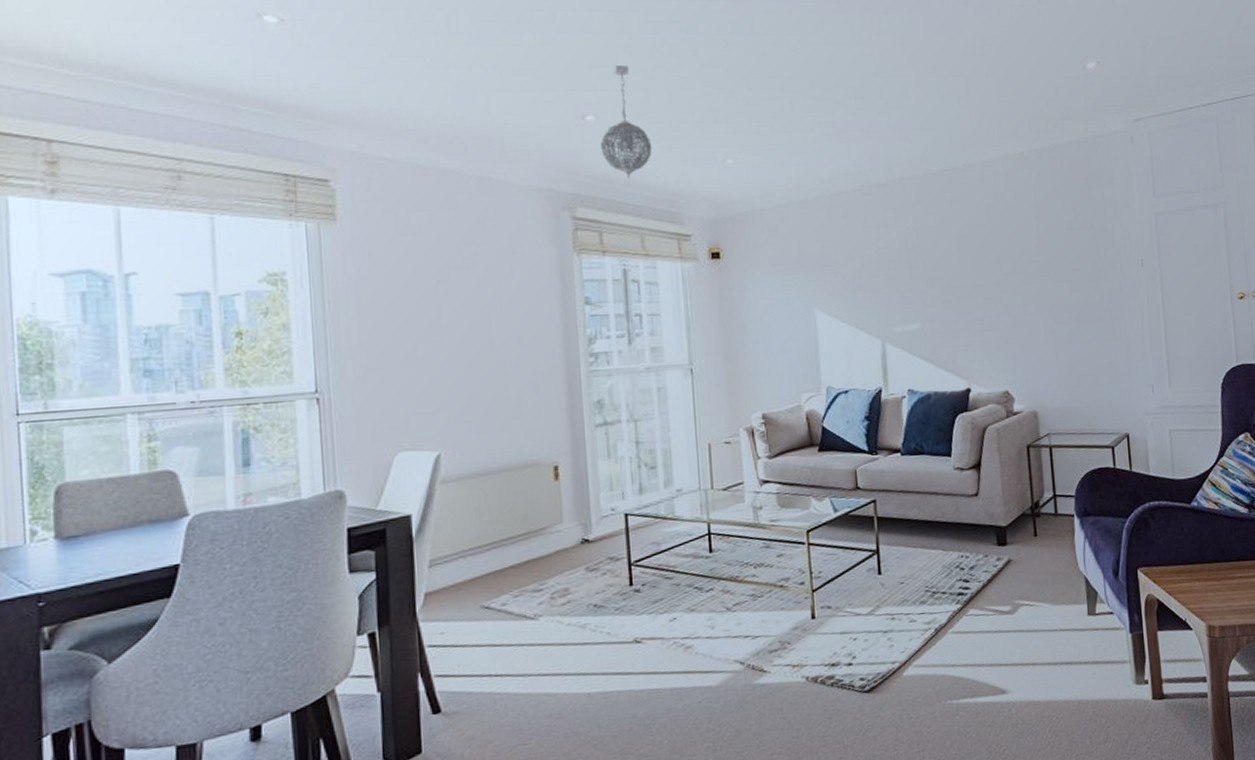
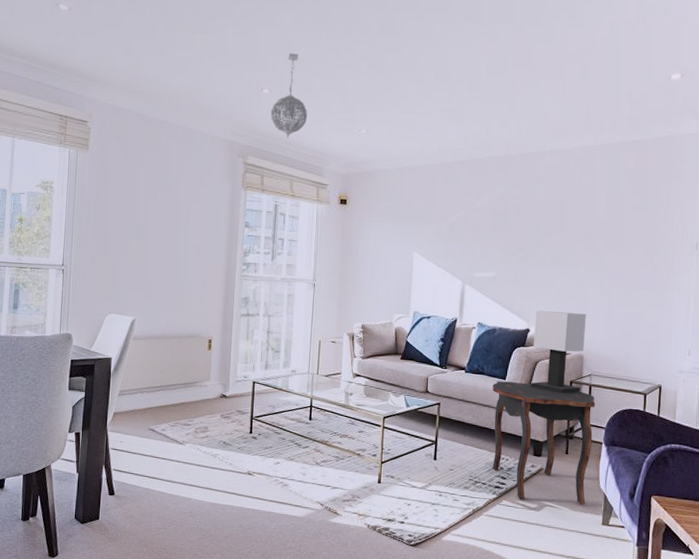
side table: none [936,455,1066,604] -> present [492,381,596,505]
table lamp: none [975,360,1040,463] -> present [530,311,586,394]

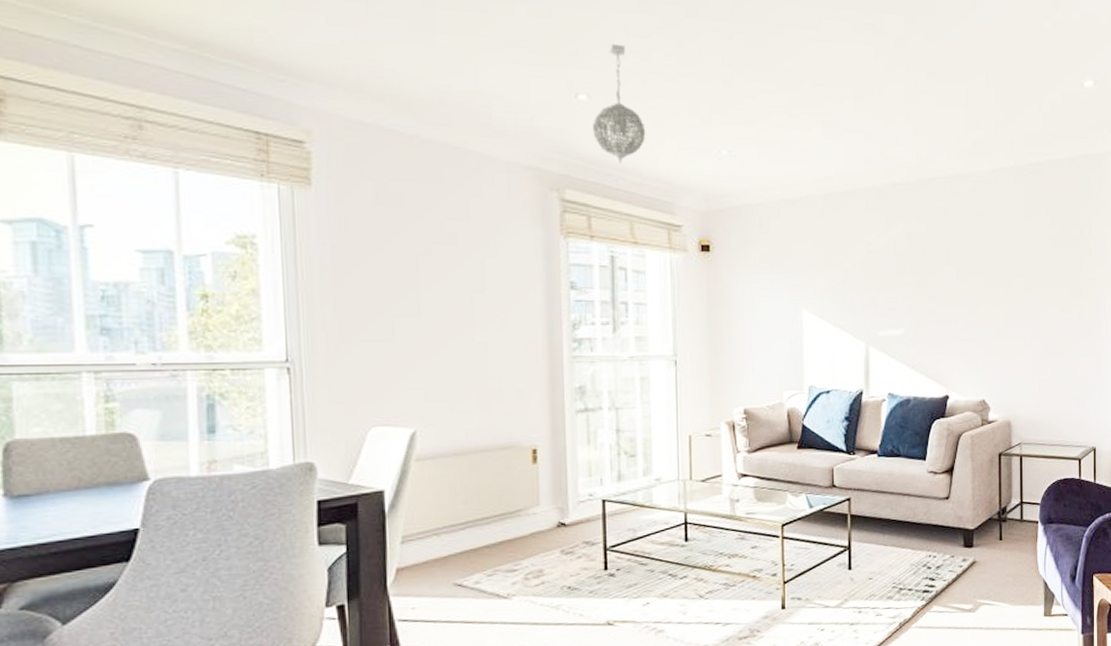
side table: present [492,381,596,505] -> none [911,461,1028,602]
table lamp: present [530,311,586,394] -> none [954,371,1011,470]

